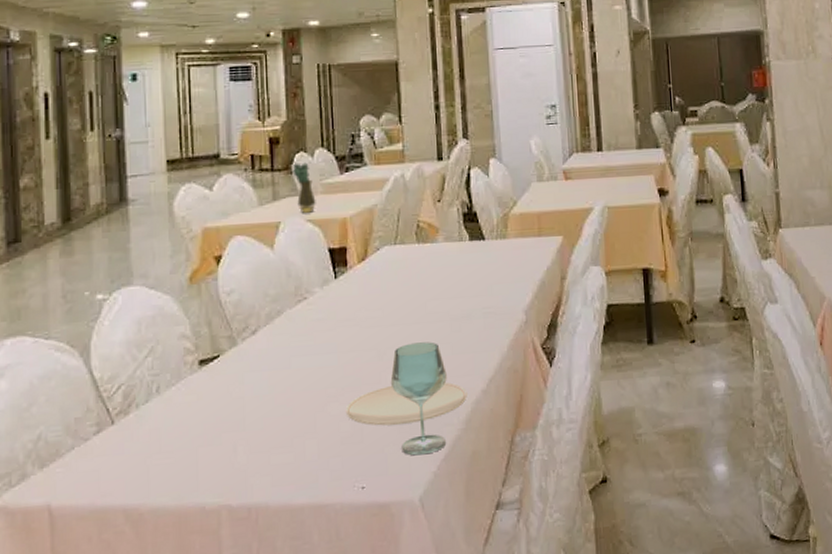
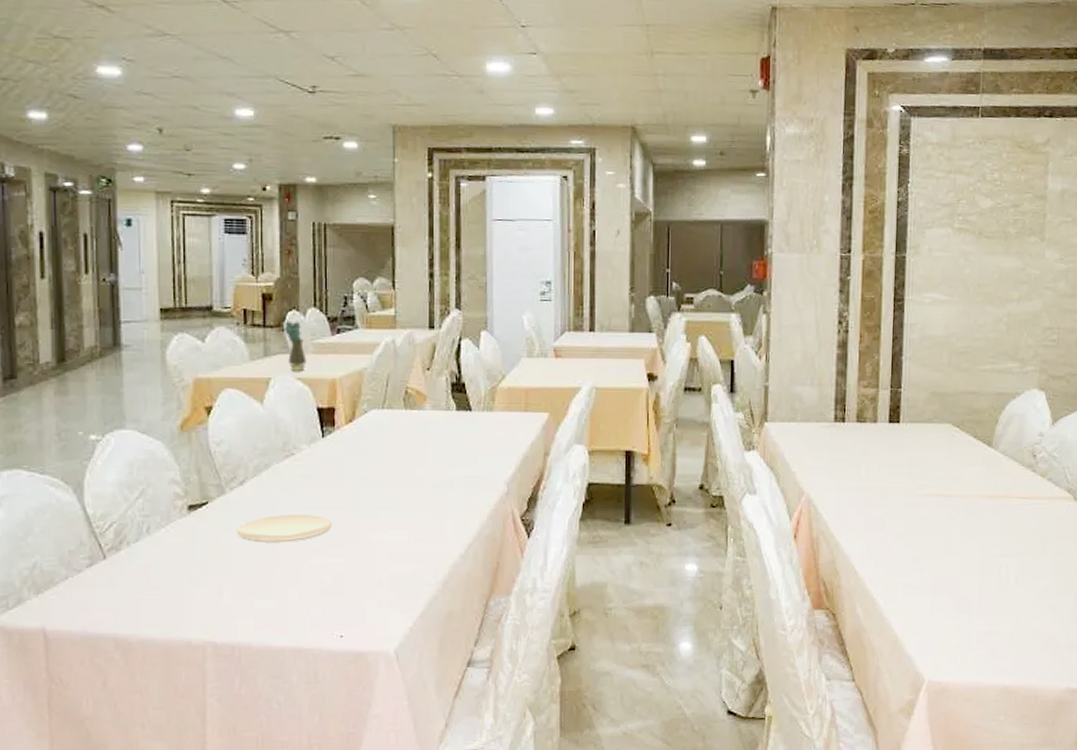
plate: none [250,359,350,394] -> present [237,514,333,543]
plate: present [345,382,467,426] -> none [327,544,446,581]
wine glass: present [390,342,447,456] -> none [372,505,427,611]

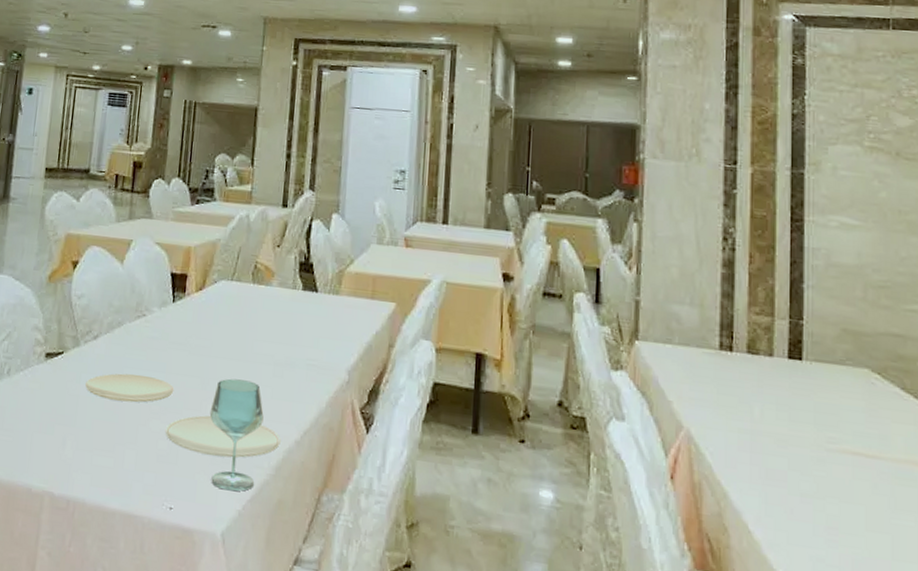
vase: present [284,319,307,371] -> none [149,187,167,236]
plate: none [327,544,446,581] -> present [165,415,281,458]
wine glass: none [372,505,427,611] -> present [209,378,264,492]

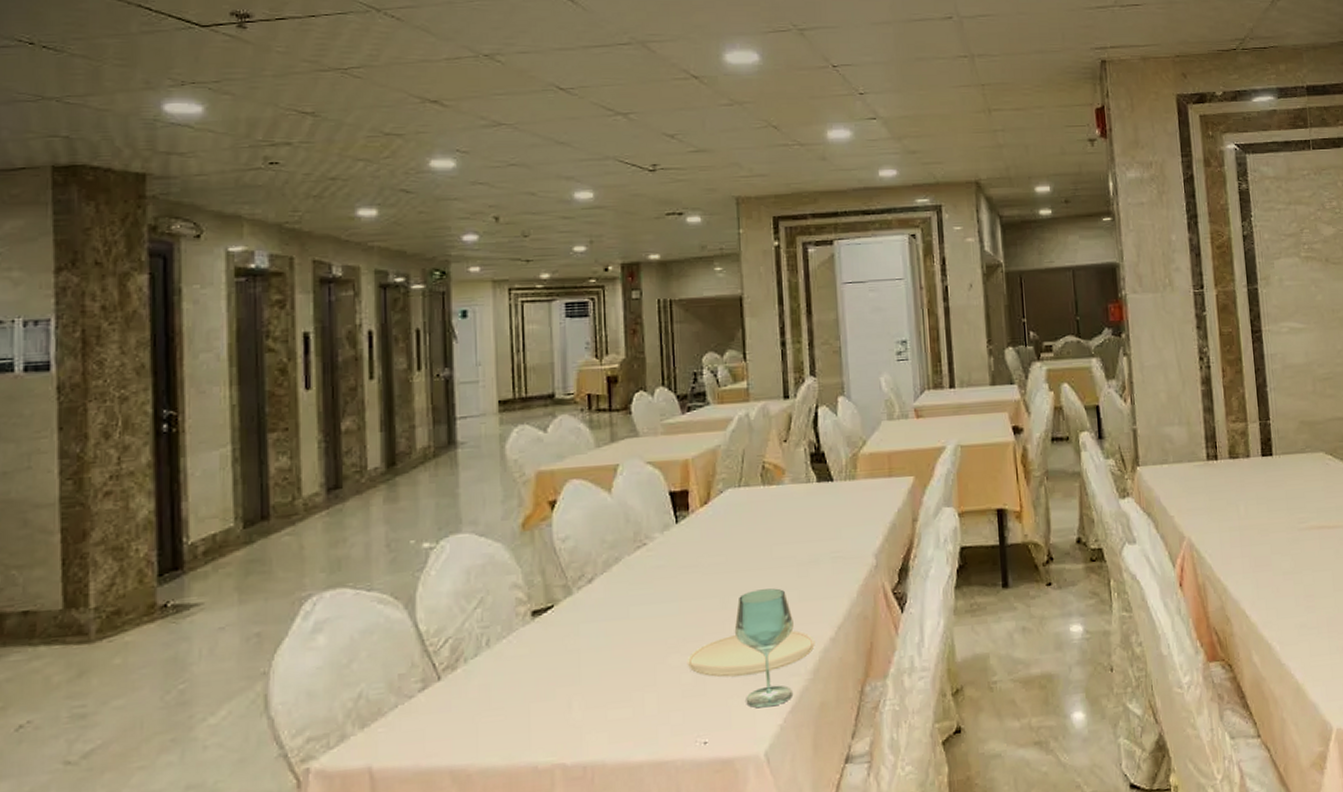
plate: present [85,373,174,403] -> none [586,608,691,646]

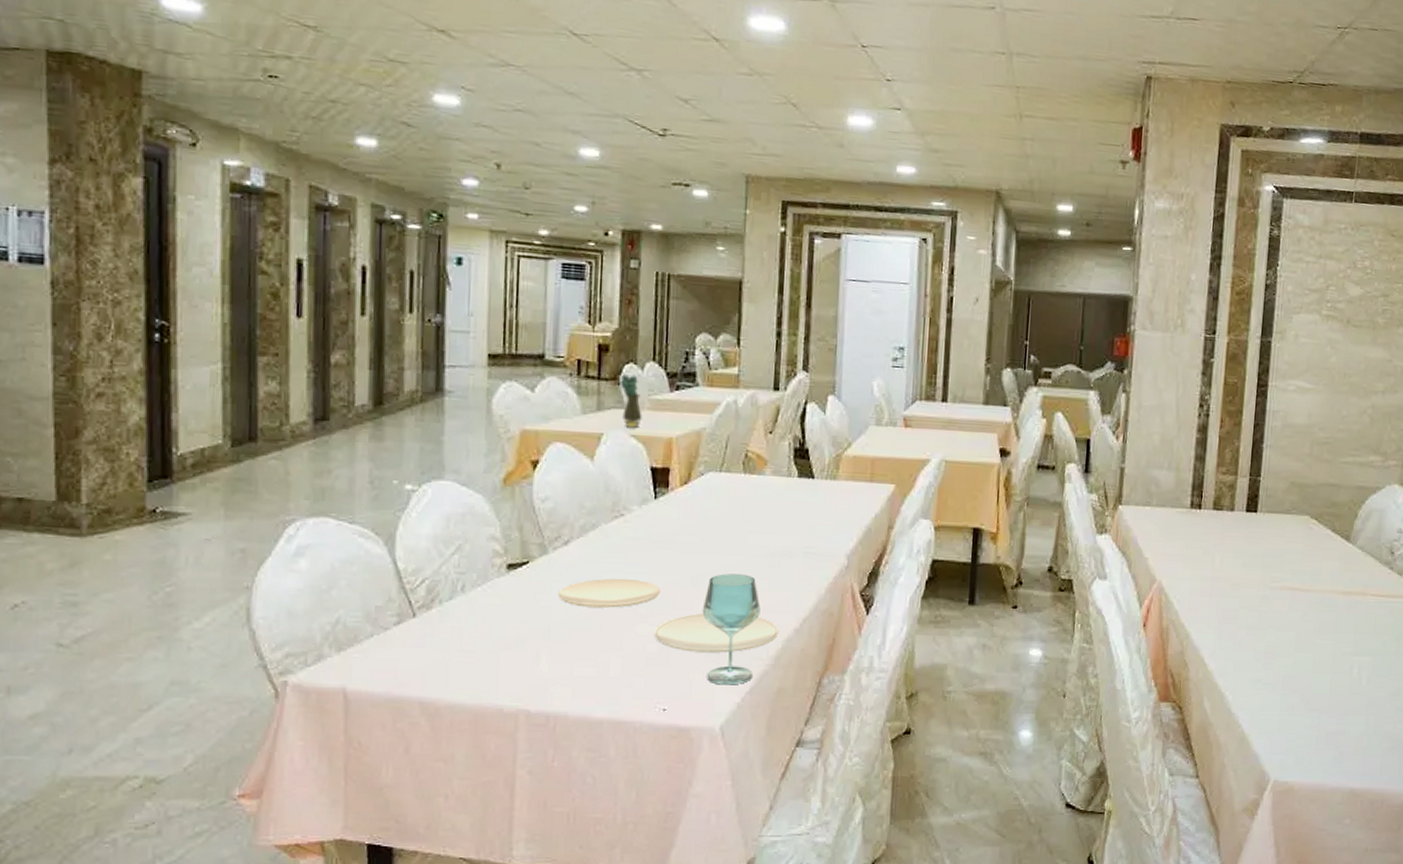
plate: none [586,608,691,646] -> present [558,578,662,608]
vase: none [631,401,656,455] -> present [620,373,642,428]

